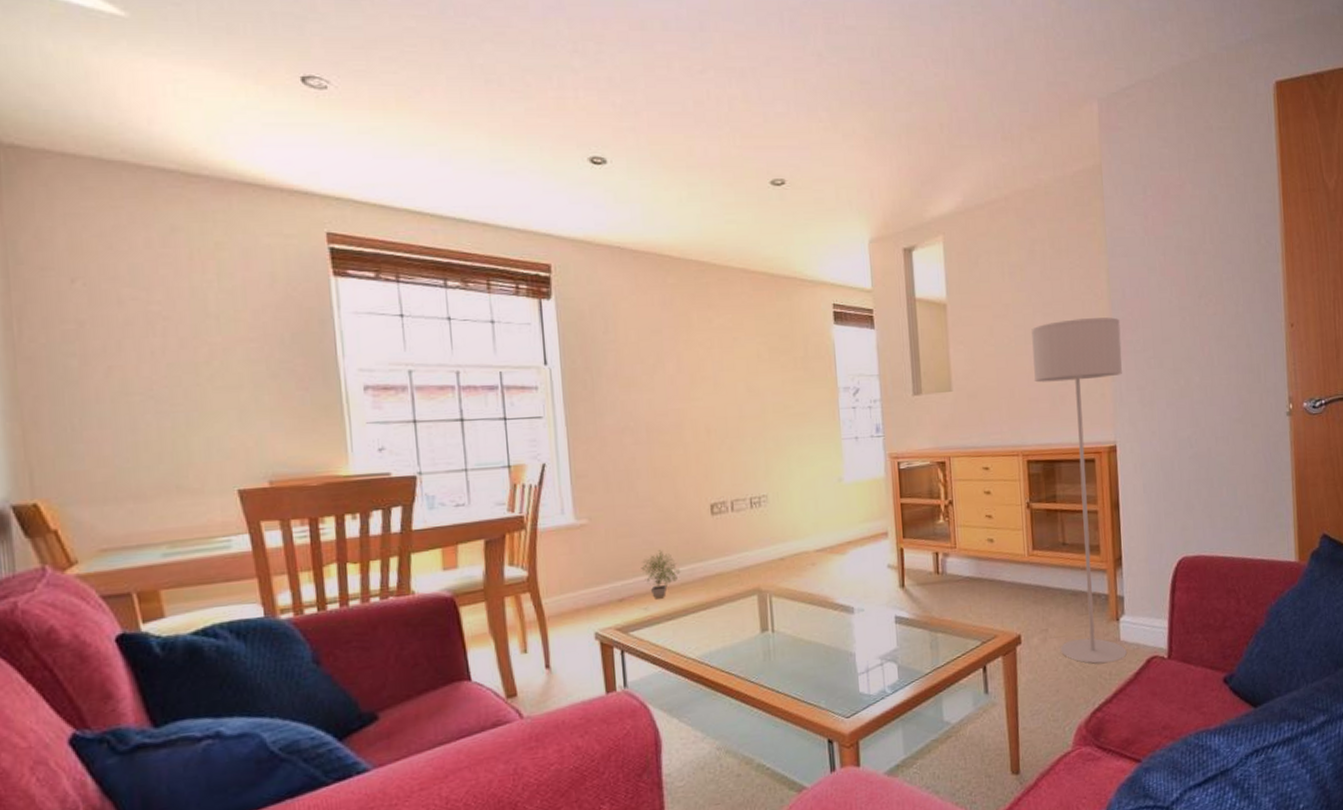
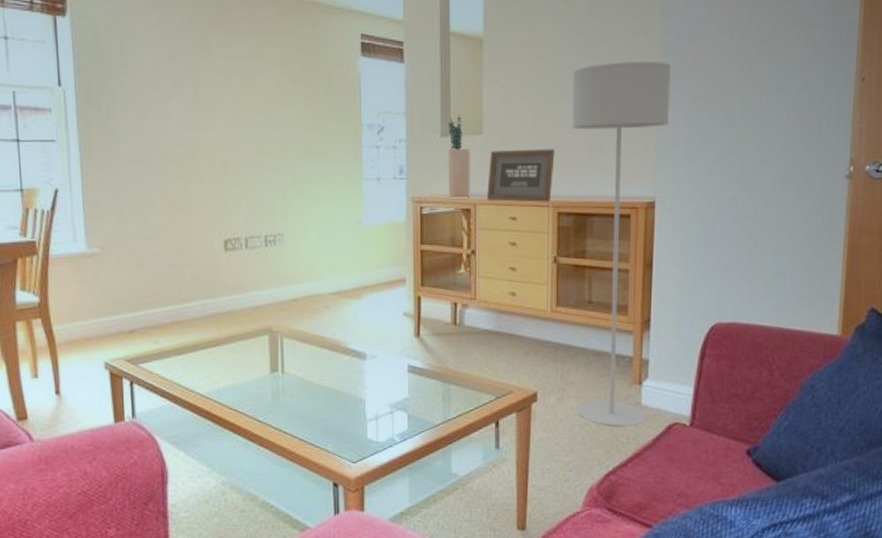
potted plant: present [642,550,680,600] -> none [153,284,191,334]
vase: none [919,374,945,454] -> present [448,115,471,200]
picture frame: none [959,401,1021,453] -> present [487,148,555,203]

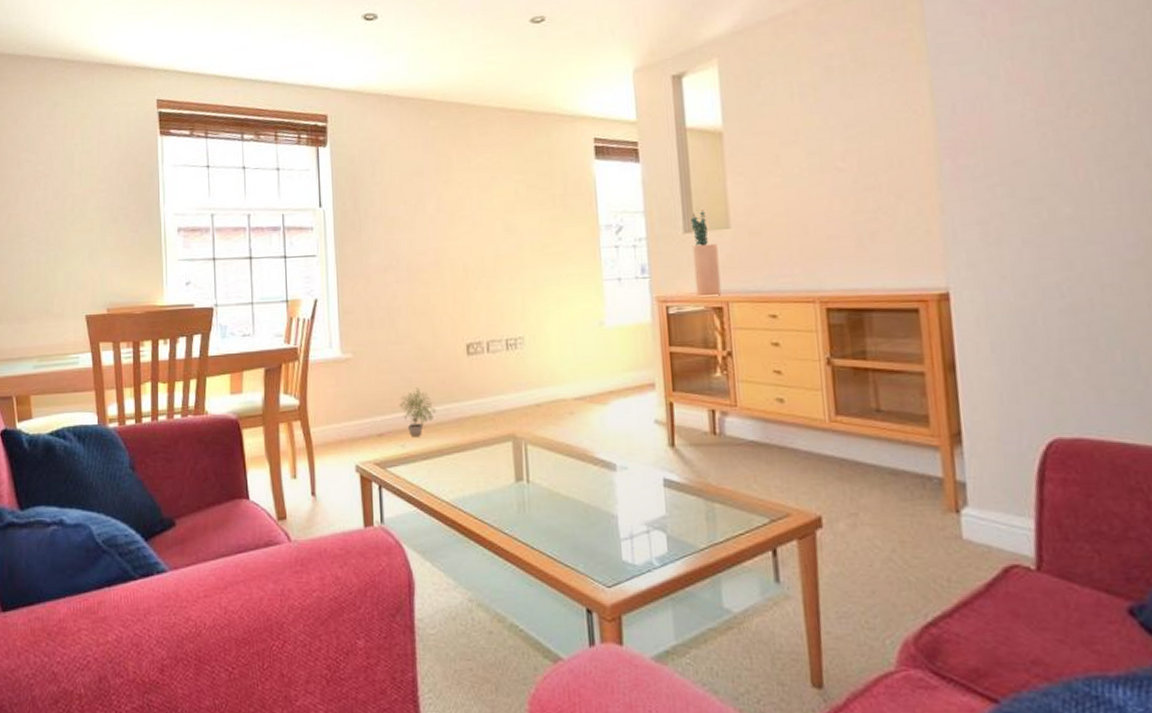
potted plant: none [153,284,191,334] -> present [400,388,436,439]
picture frame: present [487,148,555,203] -> none [740,239,817,299]
floor lamp: present [571,62,671,427] -> none [829,138,973,566]

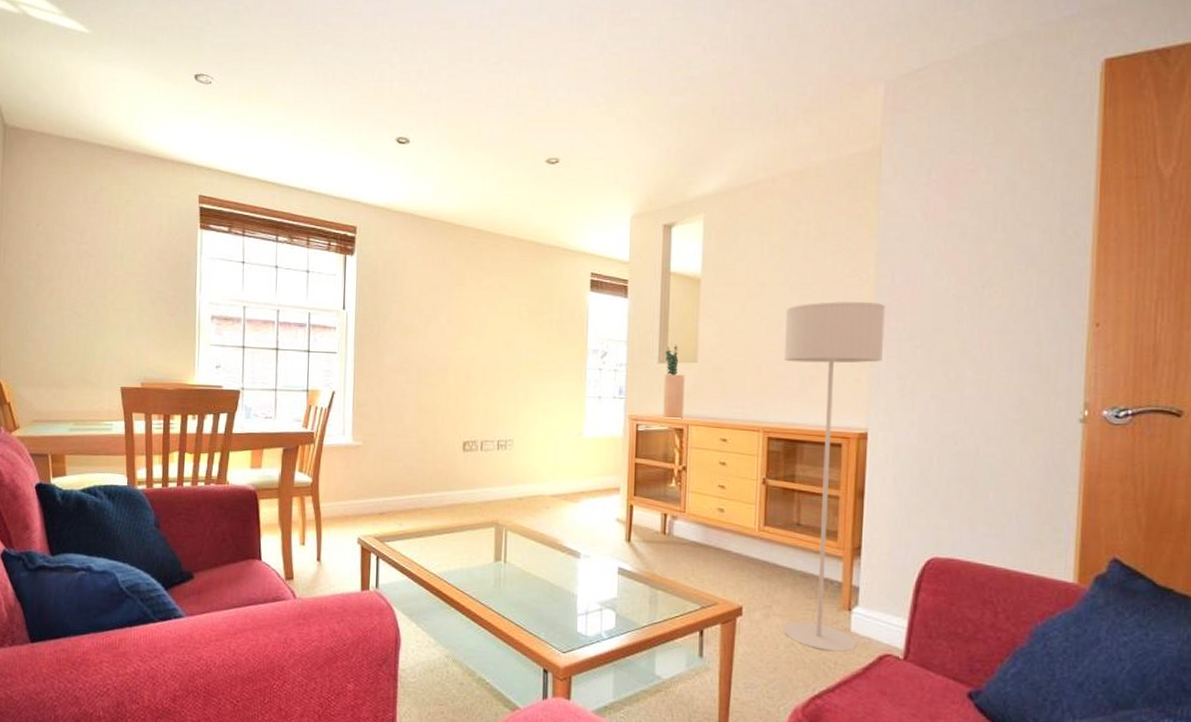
potted plant: present [400,388,436,439] -> none [401,476,432,519]
floor lamp: none [829,138,973,566] -> present [782,302,885,652]

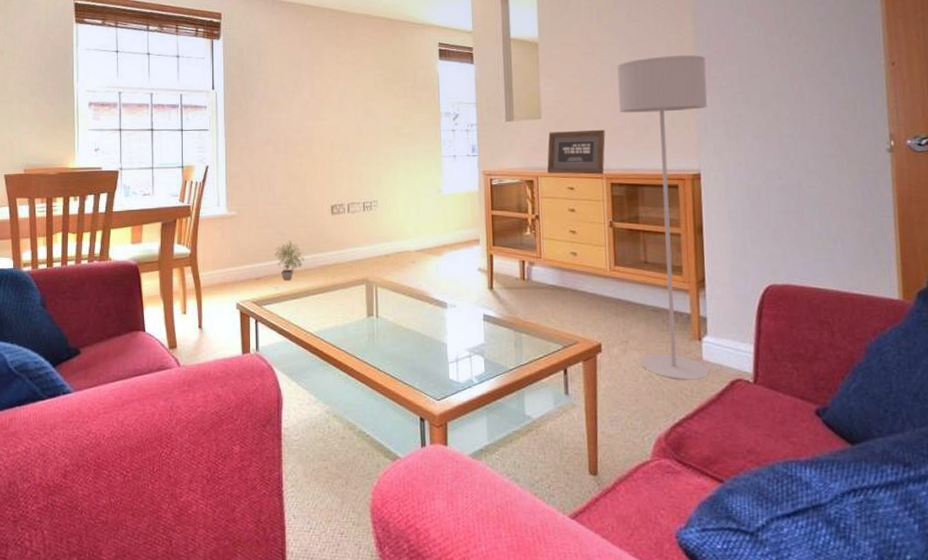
potted plant: none [401,476,432,519] -> present [275,240,304,282]
vase: present [663,344,685,420] -> none [511,103,533,173]
picture frame: none [699,377,766,427] -> present [547,129,606,175]

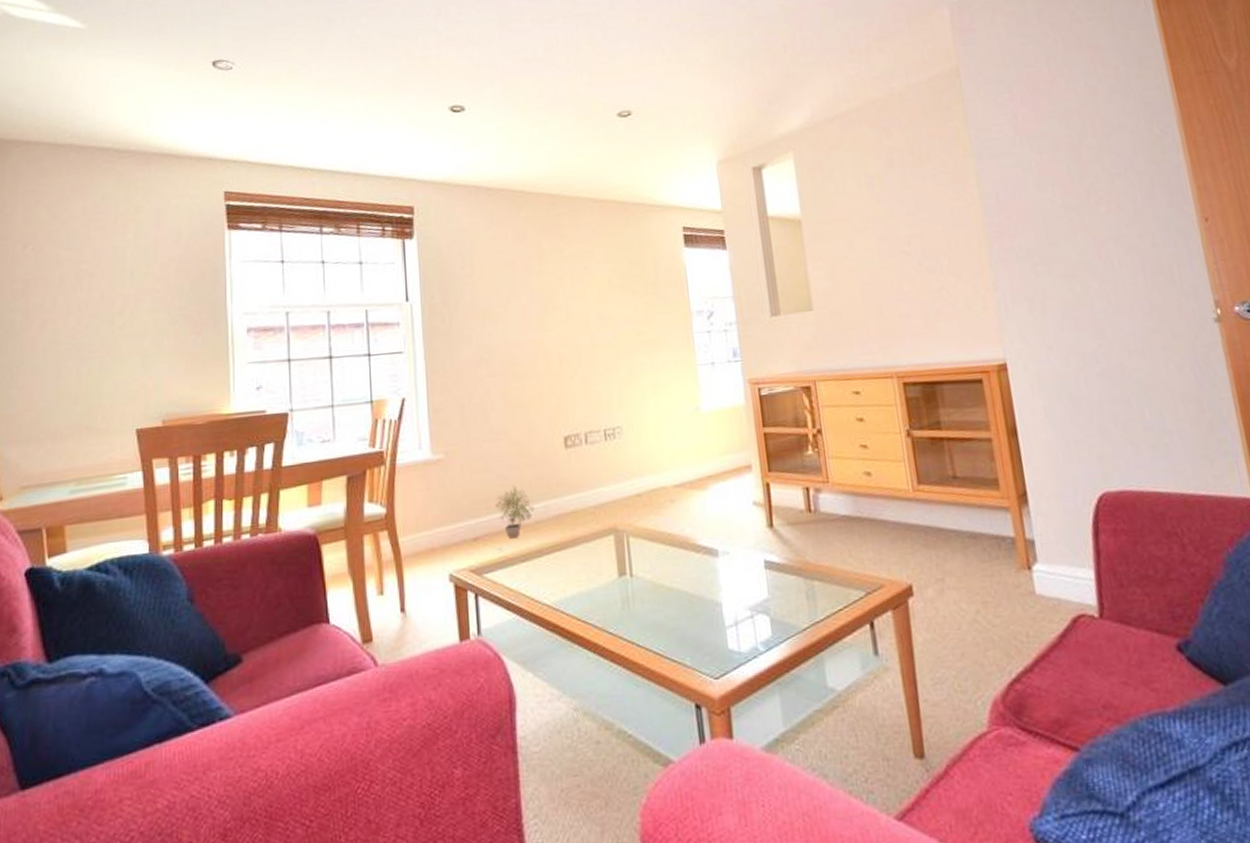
picture frame: present [547,129,606,175] -> none [823,318,894,377]
floor lamp: present [617,55,709,380] -> none [896,223,1046,623]

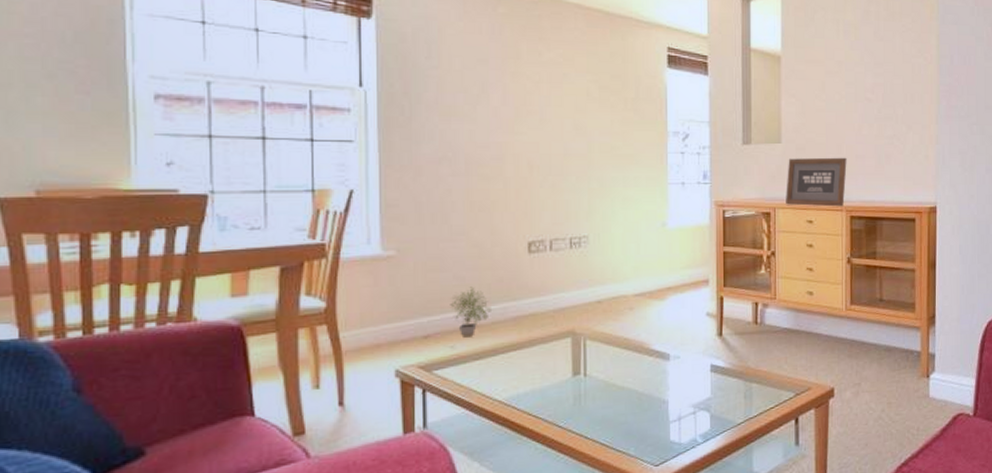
picture frame: none [823,318,894,377] -> present [786,157,847,207]

